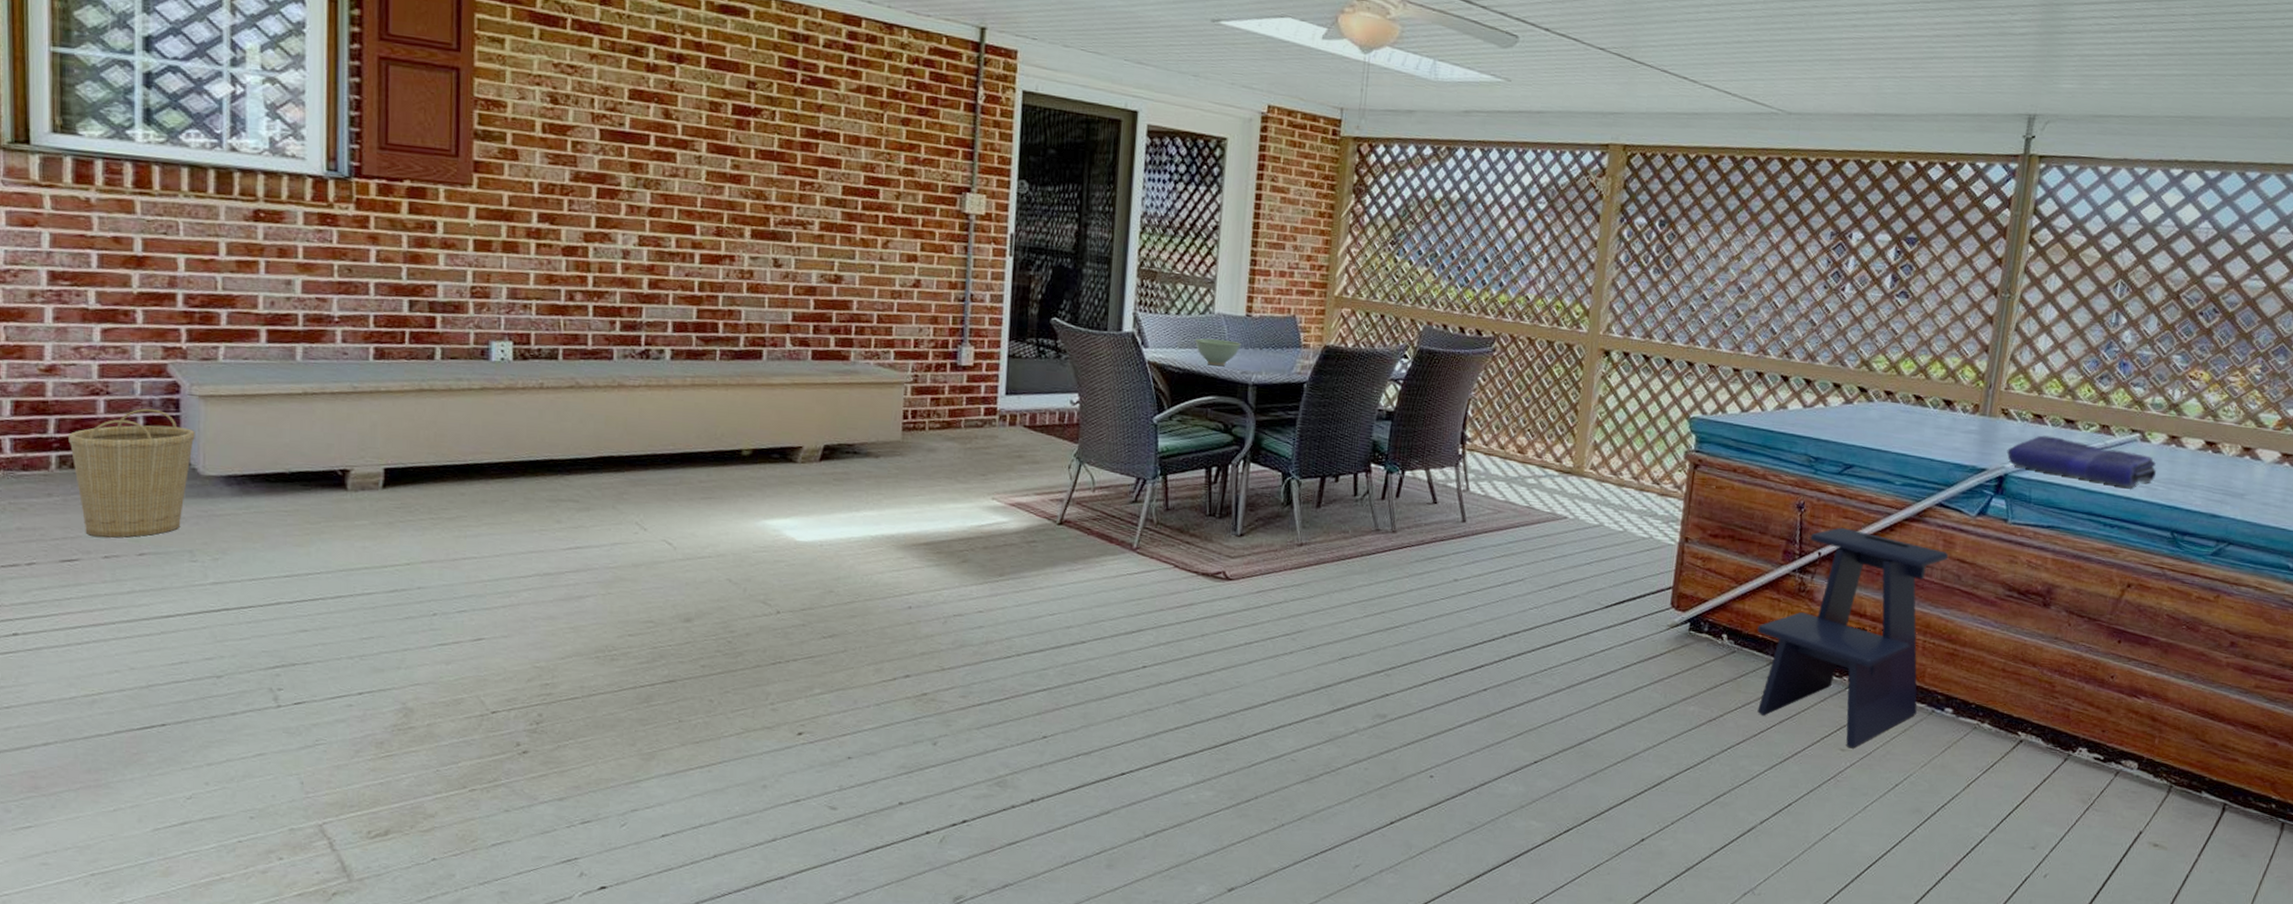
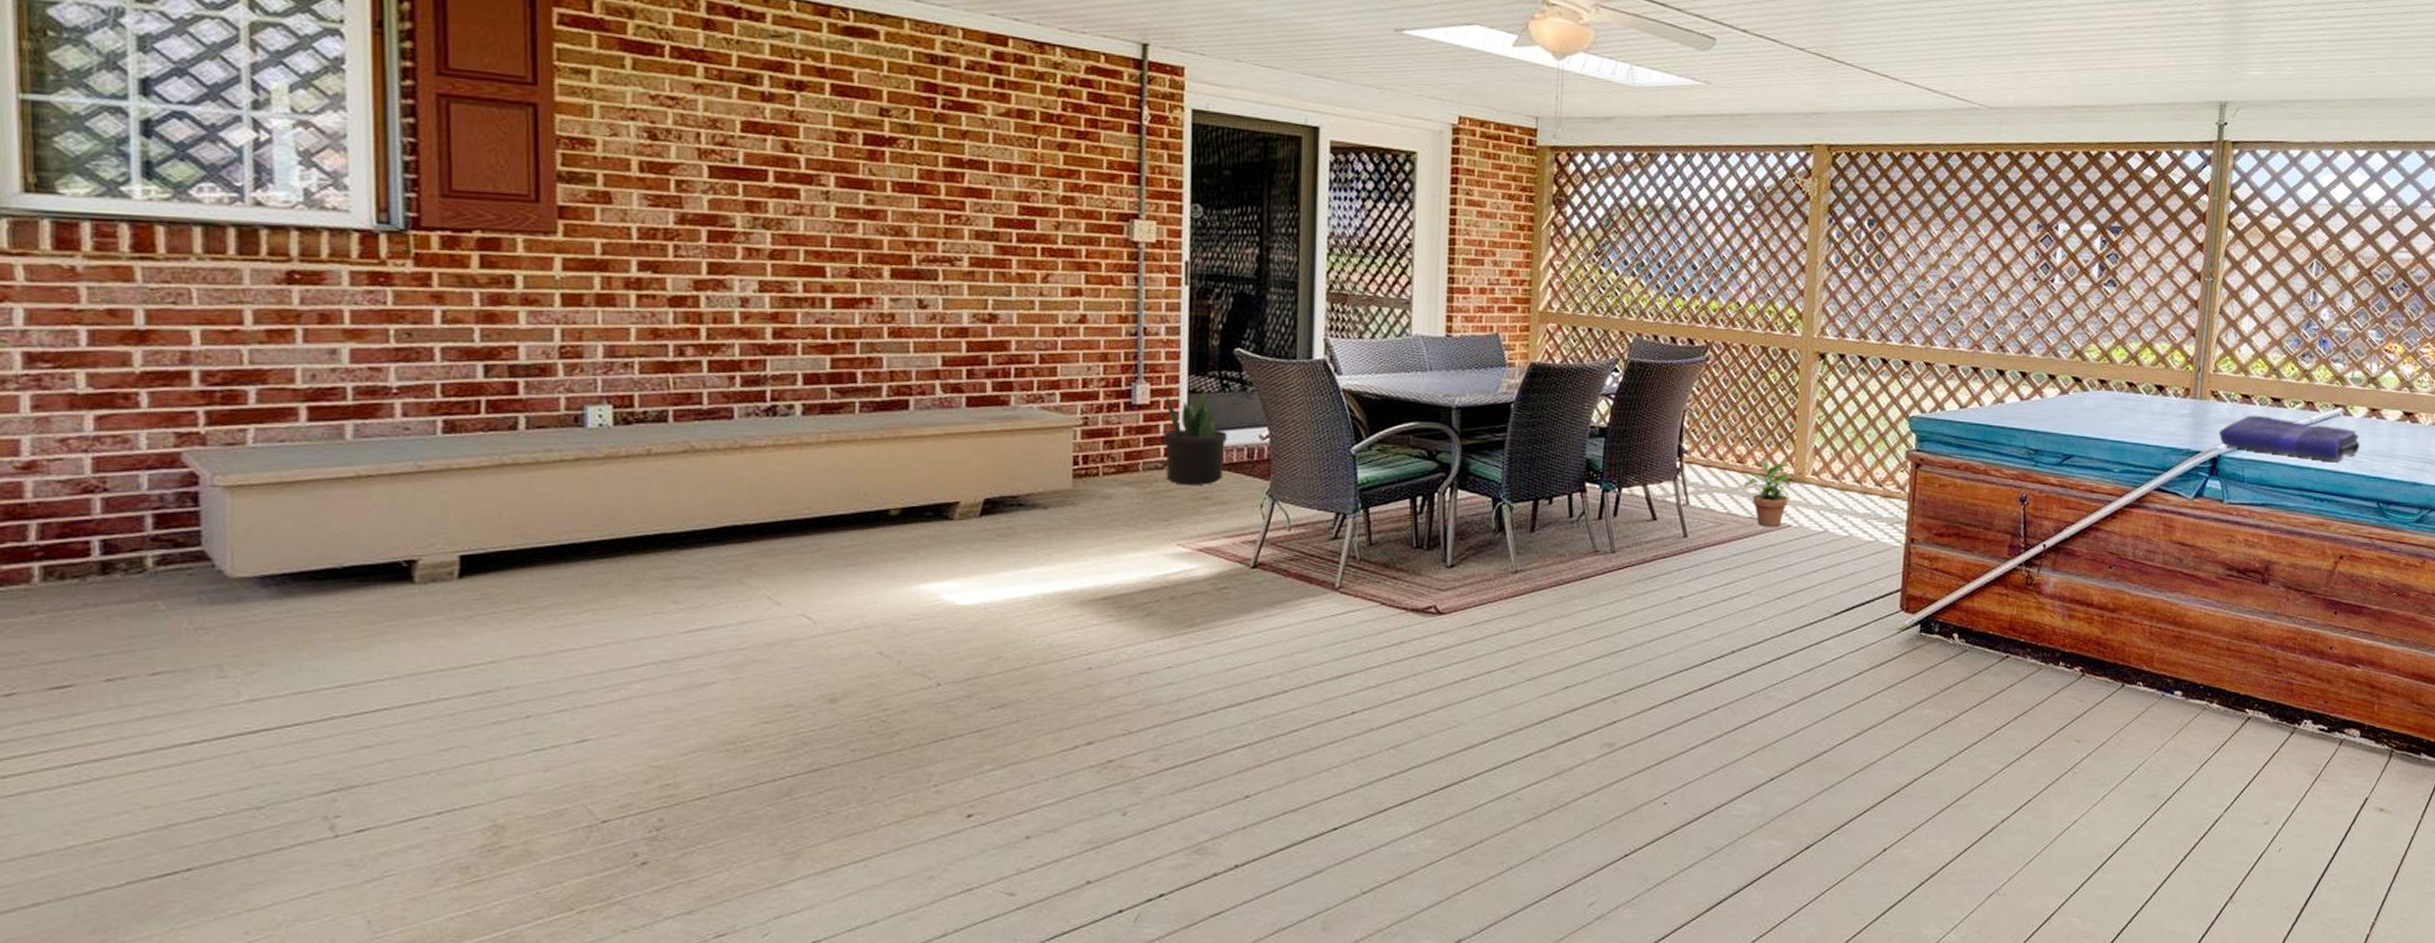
basket: present [68,408,195,538] -> none [55,504,220,657]
planter: none [984,356,1042,445] -> present [1164,391,1227,486]
bowl: present [1195,338,1241,366] -> none [1392,362,1442,391]
potted plant: none [1522,452,1569,517] -> present [1743,460,1791,526]
step stool: present [1757,527,1949,748] -> none [1988,518,2170,738]

